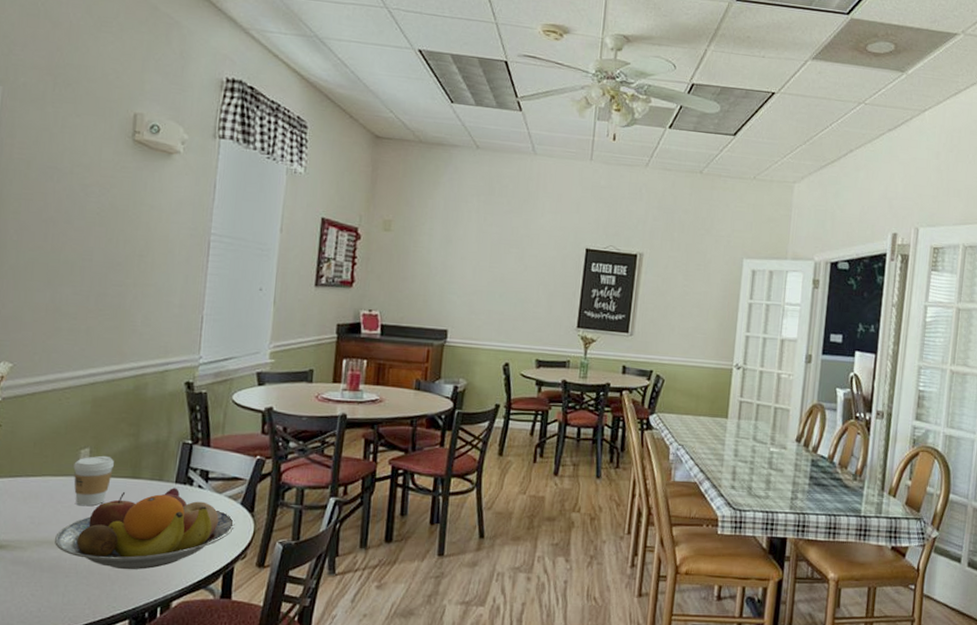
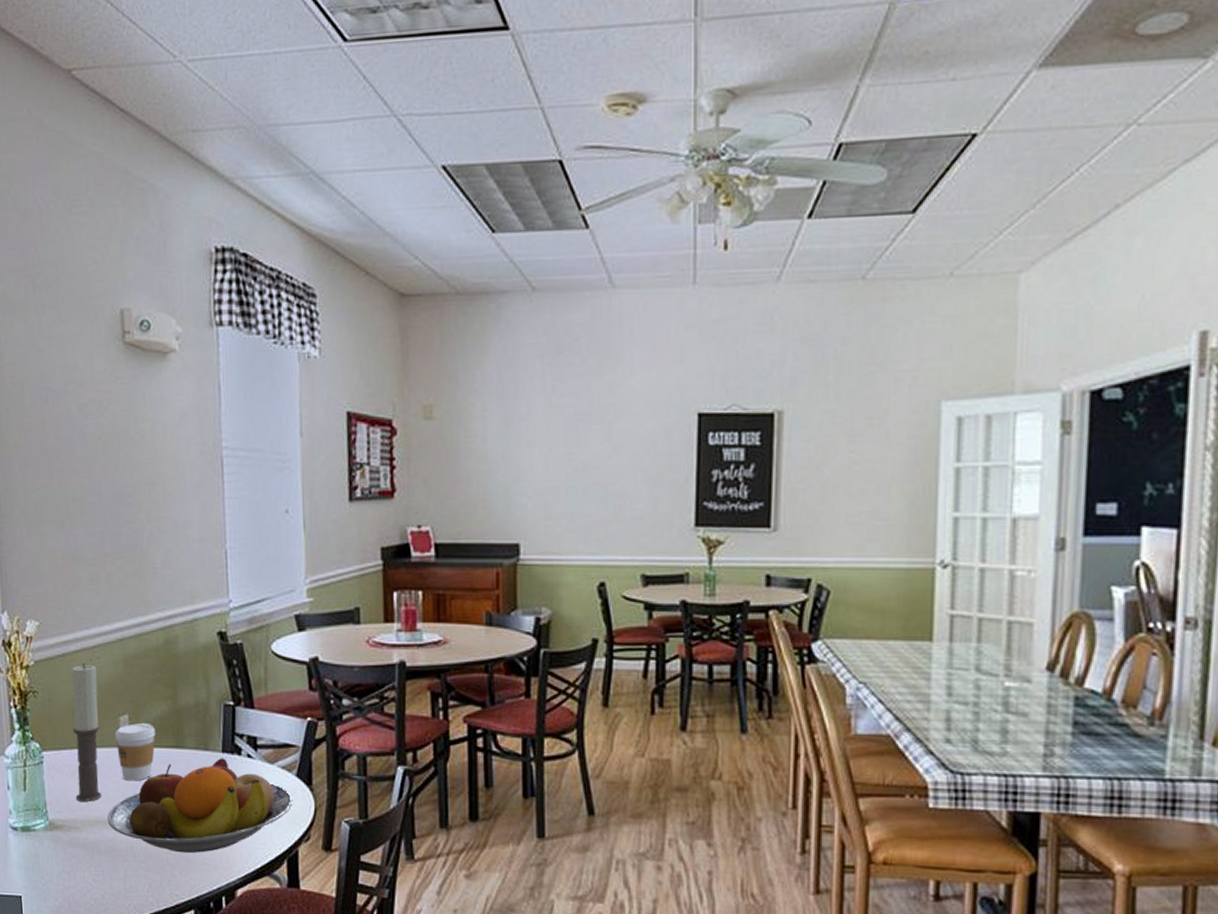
candle: none [26,402,64,524] -> present [72,664,101,802]

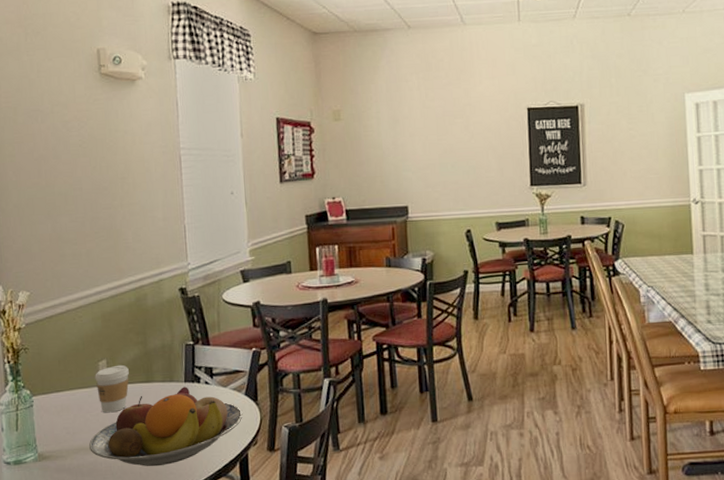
candle: present [72,664,101,802] -> none [58,322,84,434]

